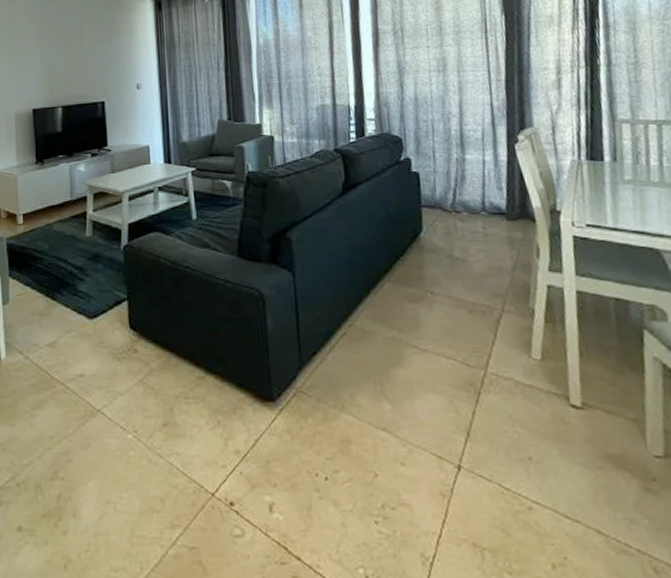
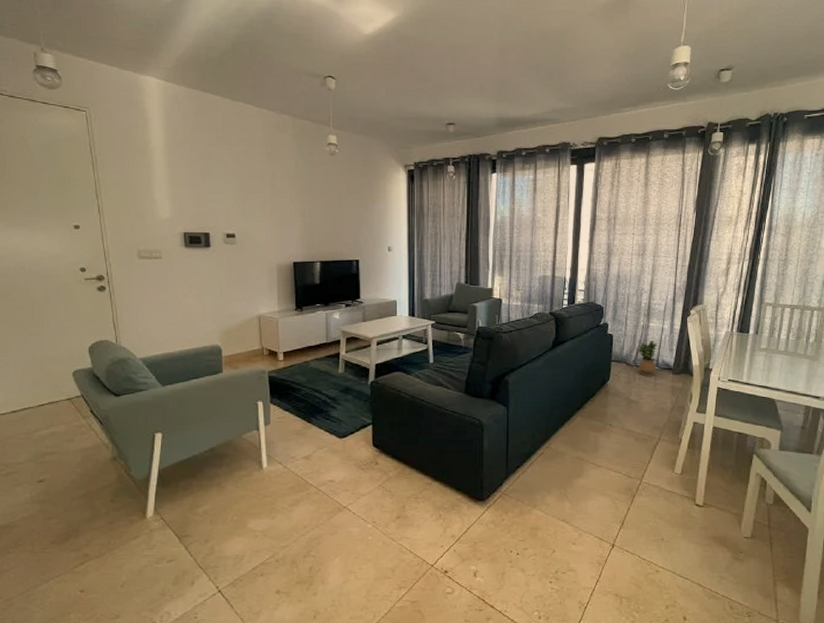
potted plant: none [453,177,484,225] -> present [637,341,657,377]

